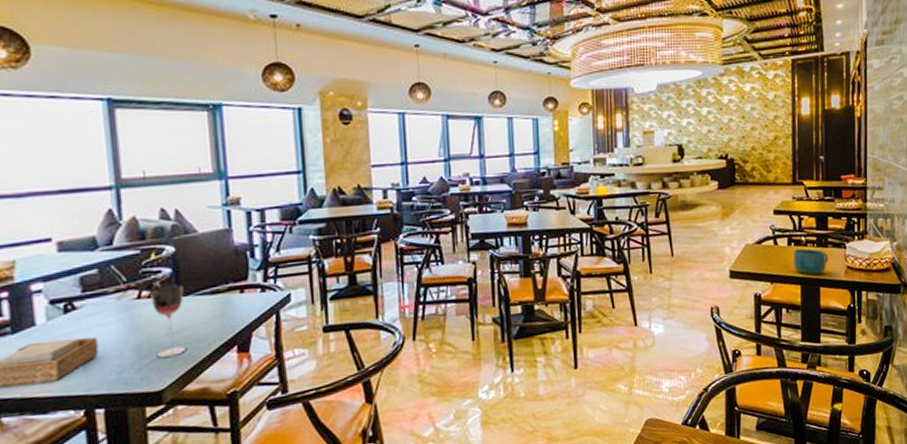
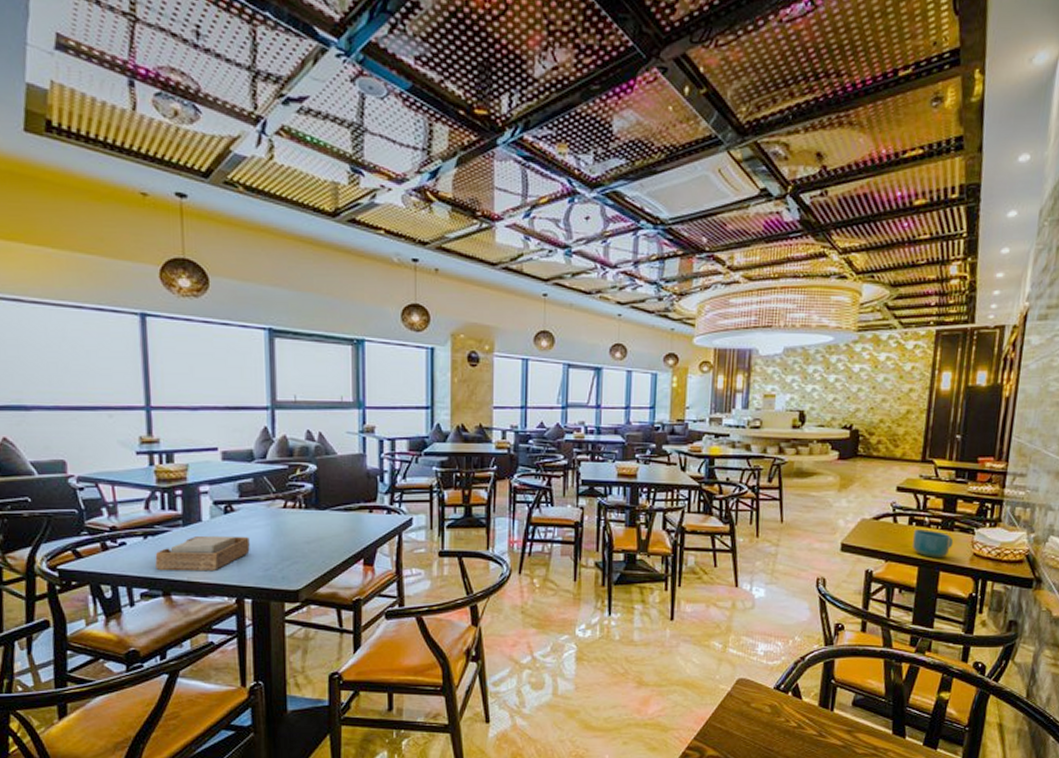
wineglass: present [150,284,187,358] -> none [294,498,322,561]

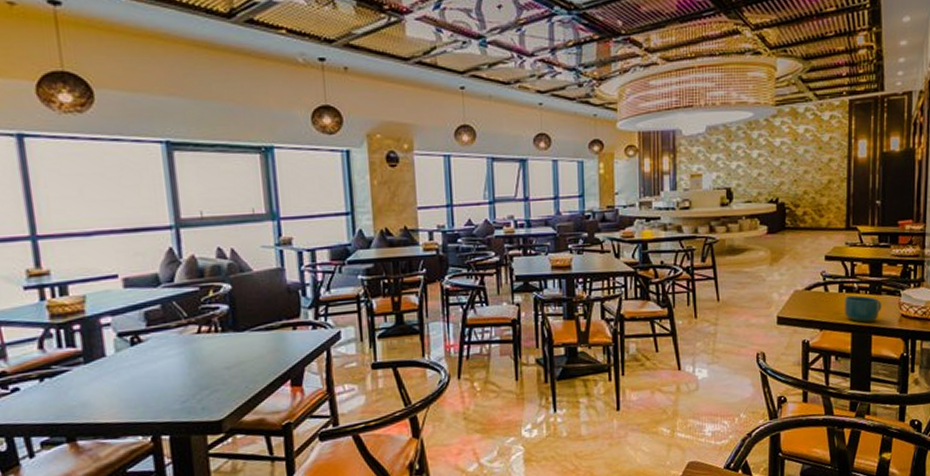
napkin holder: present [155,535,250,572] -> none [54,368,163,415]

